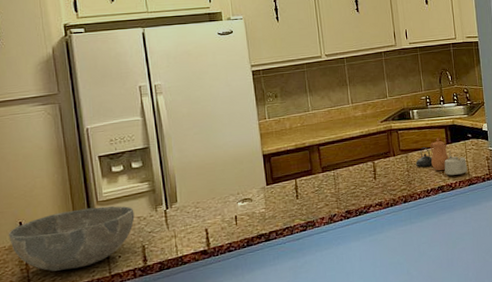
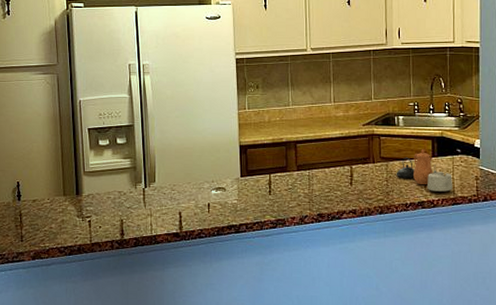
bowl: present [8,206,135,272] -> none [7,177,116,232]

